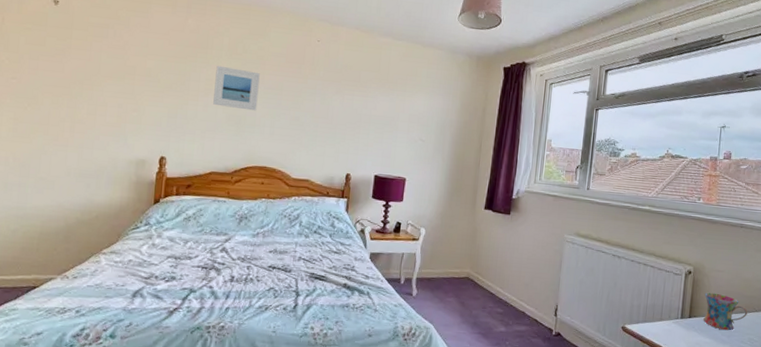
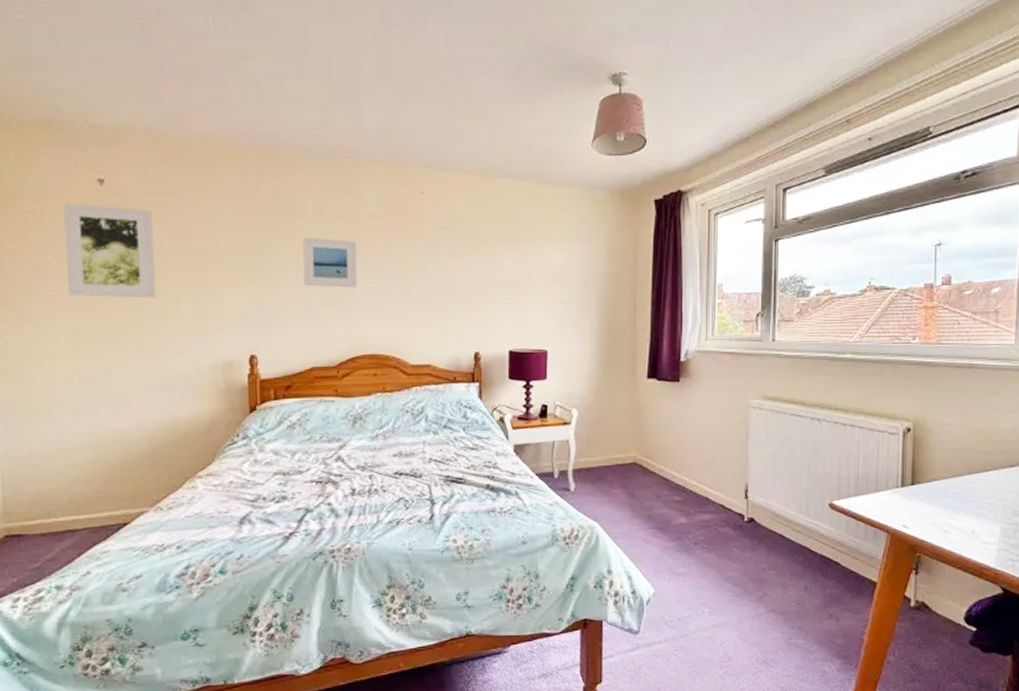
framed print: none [14,16,95,101] -> present [63,203,156,298]
mug: present [703,292,748,331] -> none [929,452,984,496]

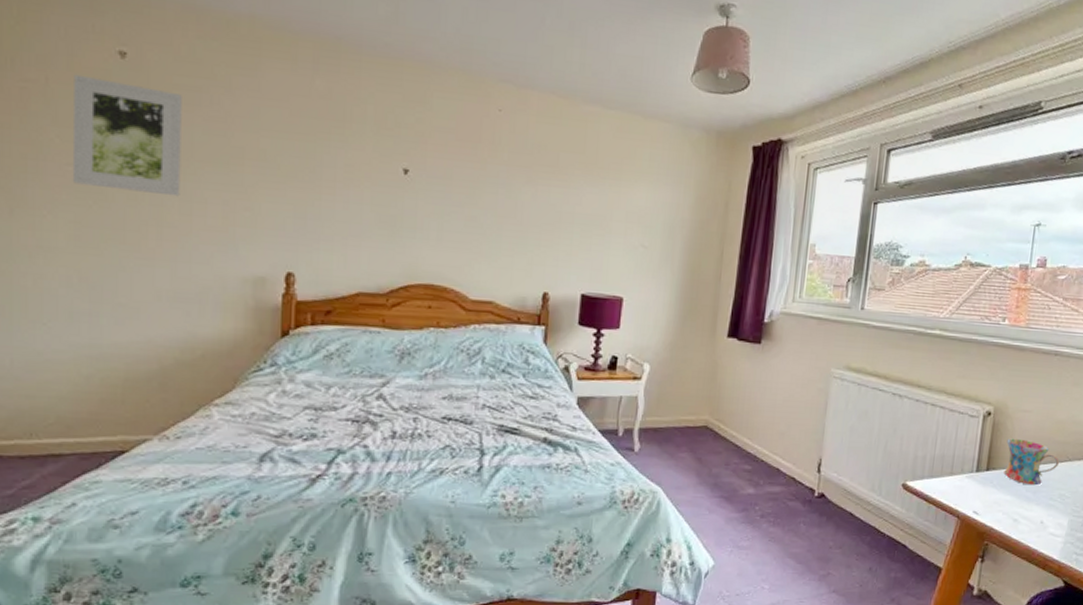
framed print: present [303,237,358,288] -> none [356,145,420,209]
mug: none [929,452,984,496] -> present [1003,438,1059,486]

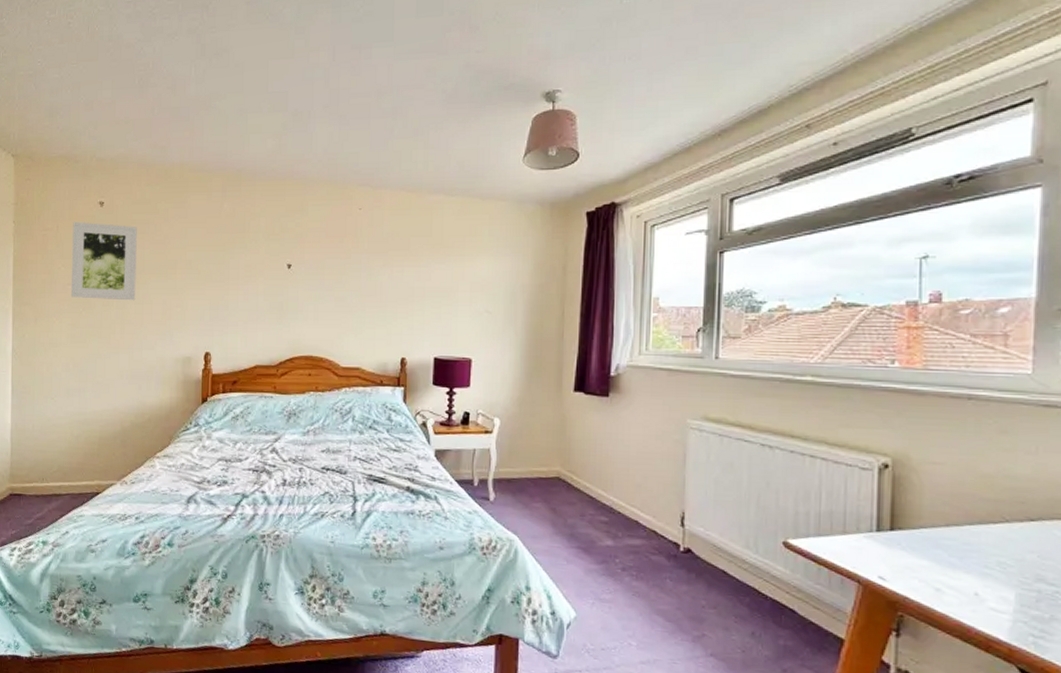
mug: present [1003,438,1059,486] -> none [914,494,991,550]

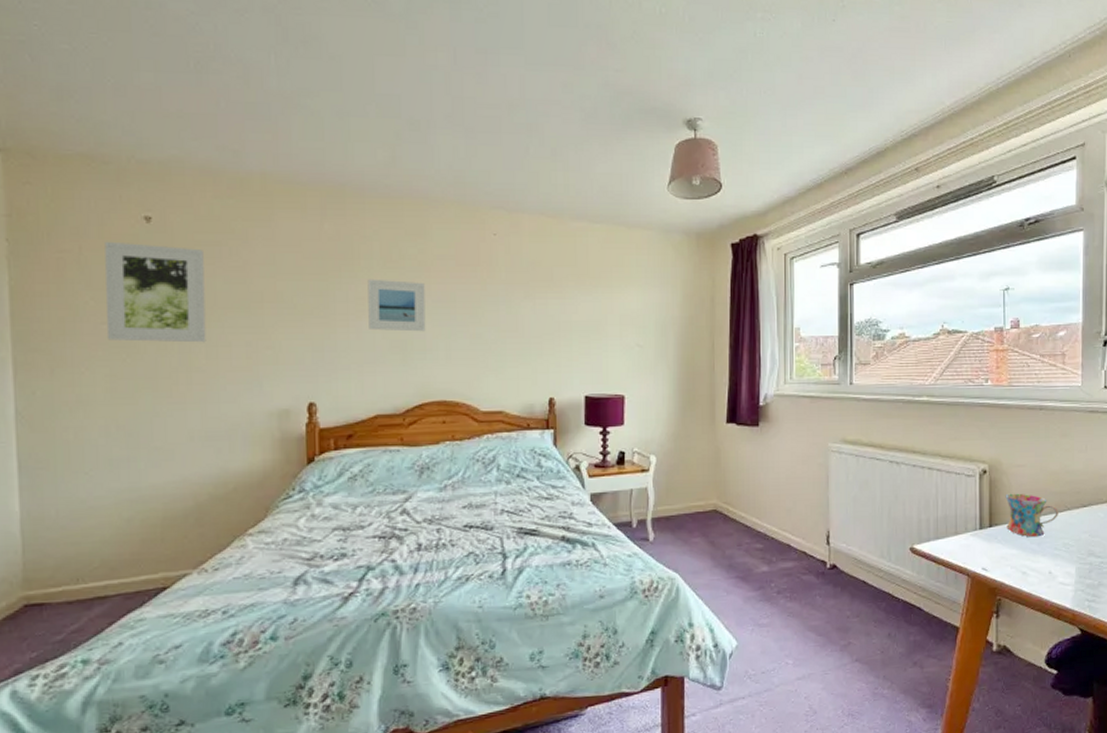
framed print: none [254,249,300,295] -> present [367,279,426,332]
mug: none [914,494,991,550] -> present [1005,493,1058,538]

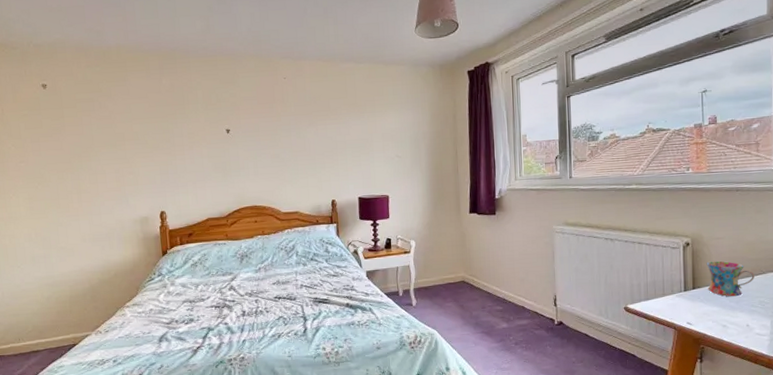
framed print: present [105,241,206,343] -> none [18,104,89,174]
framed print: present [367,279,426,332] -> none [195,118,239,156]

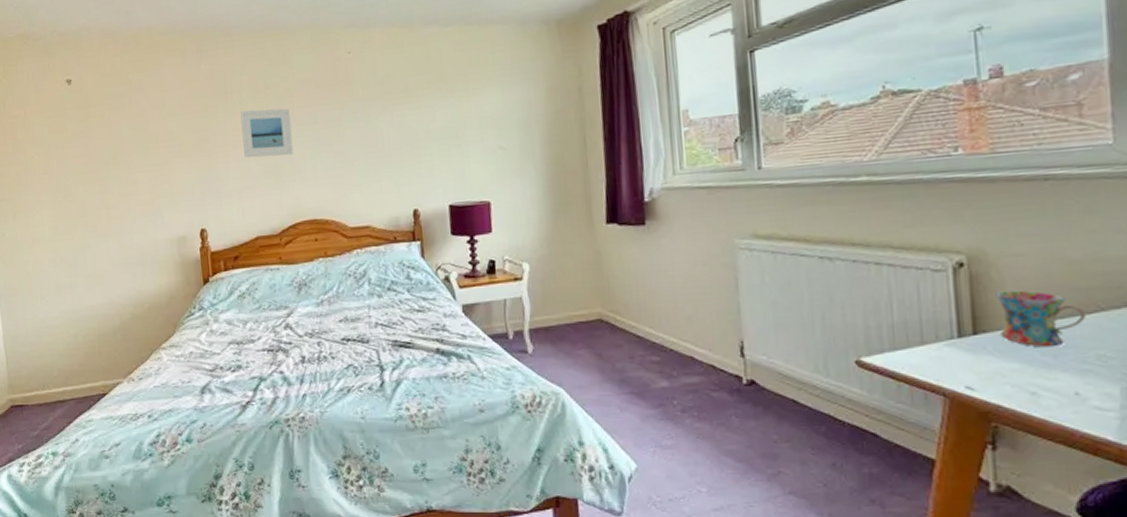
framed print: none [195,118,239,156] -> present [240,108,294,158]

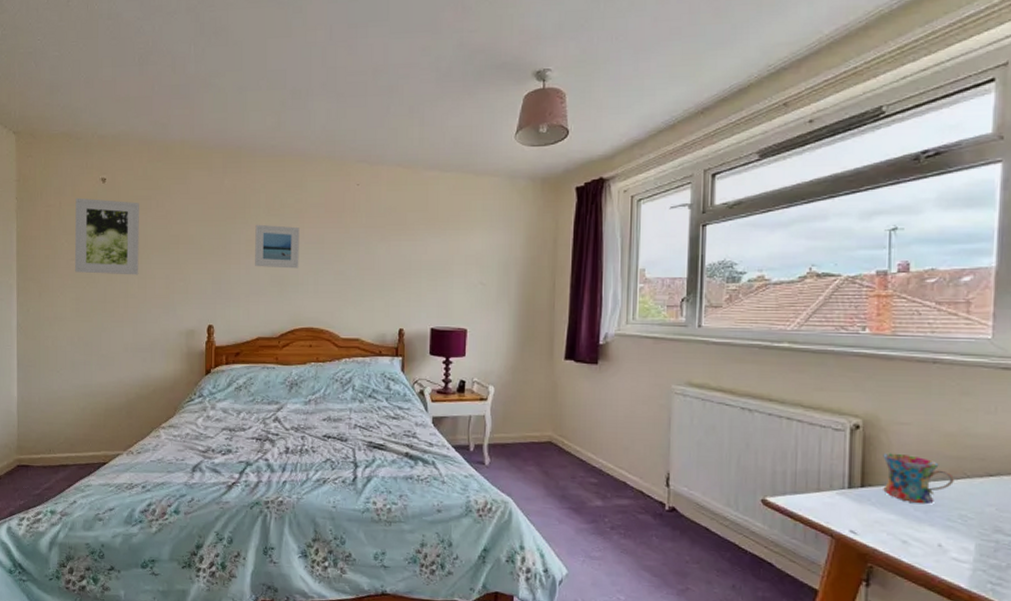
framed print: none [41,101,119,187] -> present [74,198,139,275]

